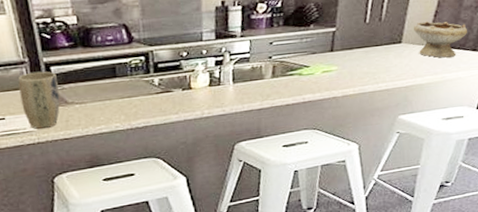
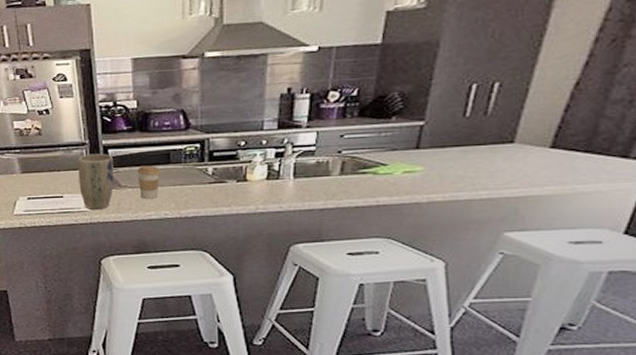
coffee cup: none [83,80,107,114] -> present [137,165,160,199]
bowl: present [413,21,467,58] -> none [531,117,614,165]

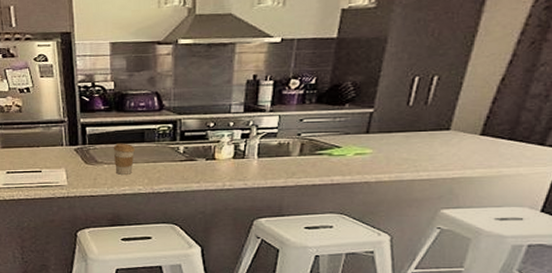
plant pot: present [78,153,114,209] -> none [56,131,91,184]

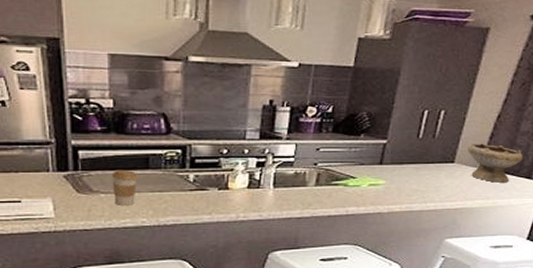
bowl: none [465,108,533,150] -> present [467,143,522,183]

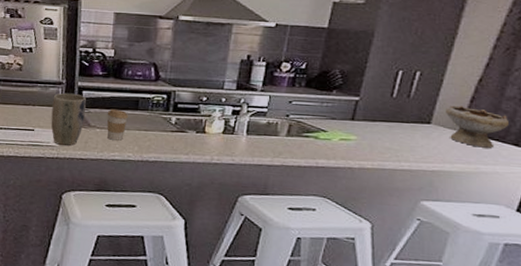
plant pot: none [41,154,84,216] -> present [51,93,86,146]

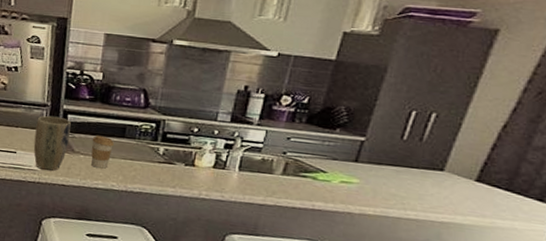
bowl: present [445,105,508,148] -> none [461,152,534,202]

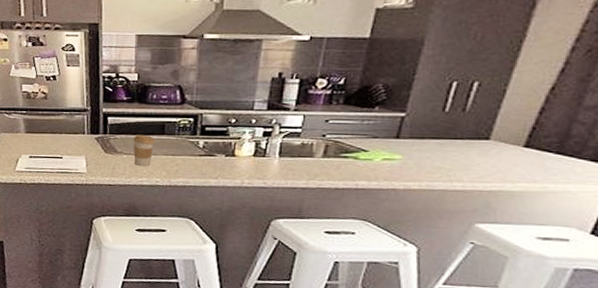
plant pot: present [33,115,71,171] -> none [78,120,112,172]

